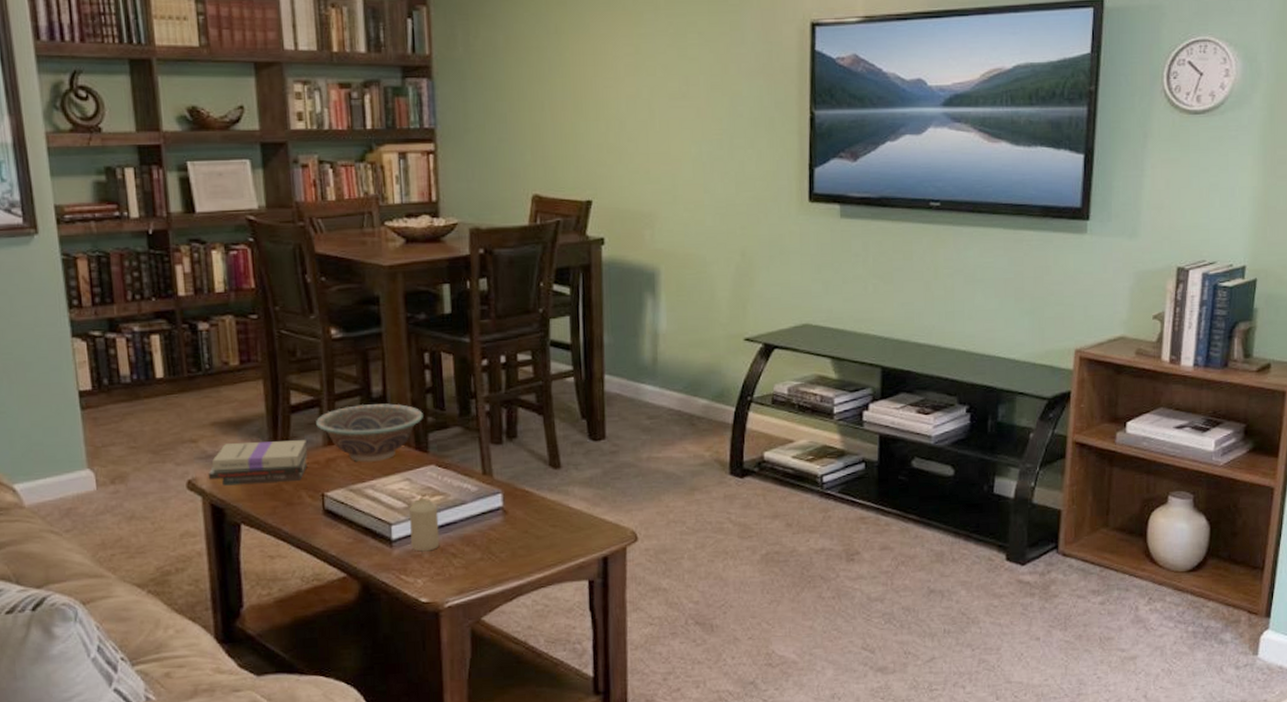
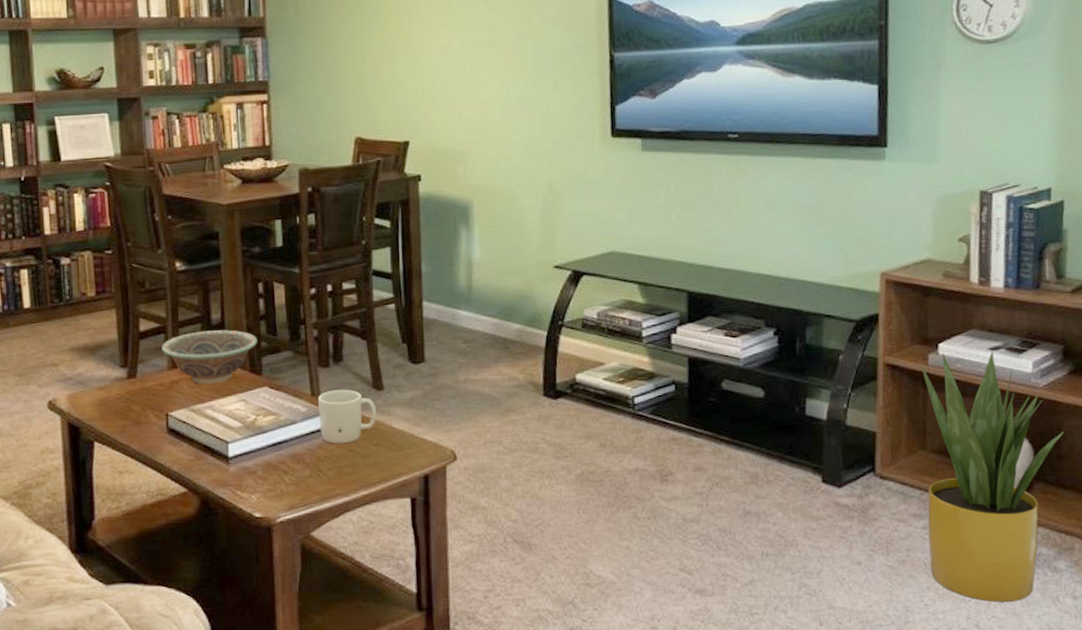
books: present [209,440,308,486] -> none [67,364,154,406]
candle: present [409,498,440,552] -> none [244,417,272,469]
mug: none [489,467,554,526] -> present [317,389,377,445]
planter: none [1105,428,1240,674] -> present [921,350,1064,602]

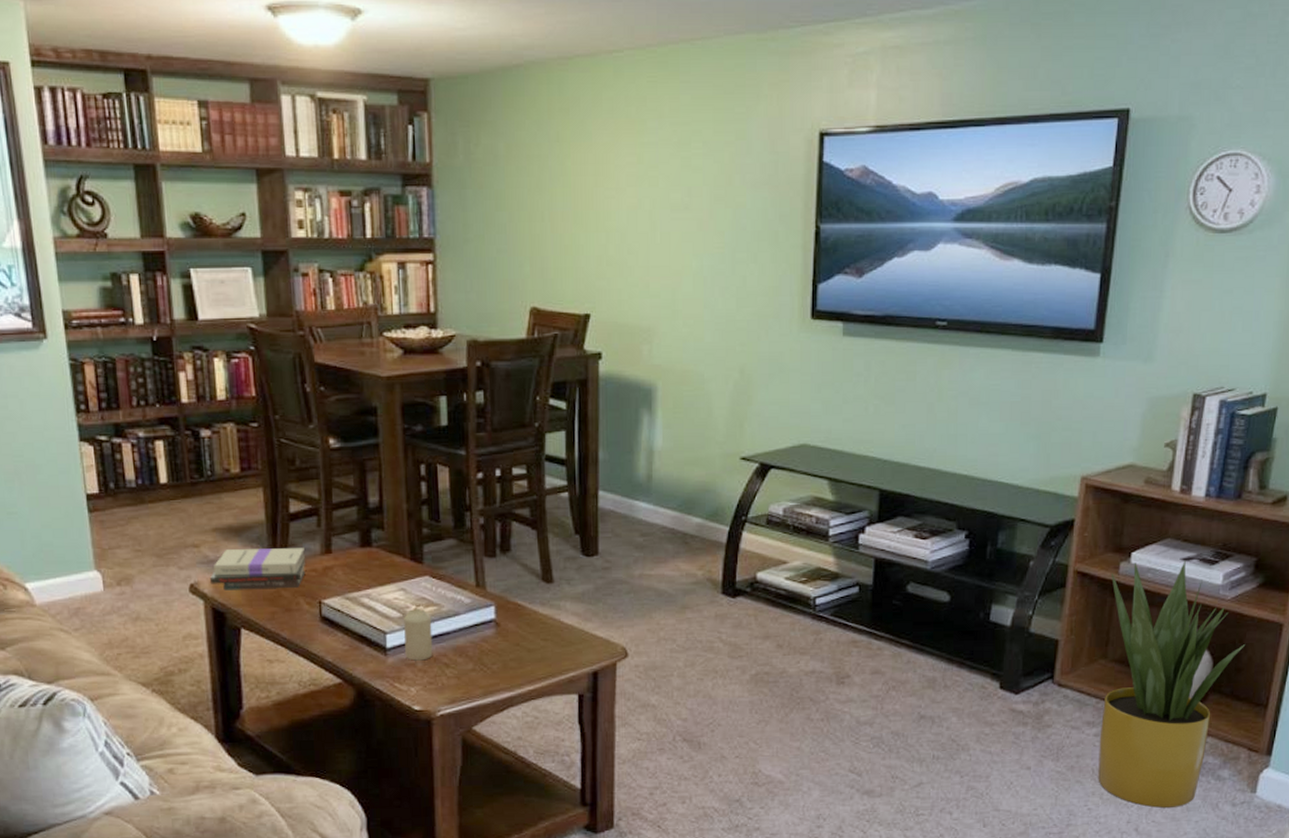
books: none [67,364,154,406] -> present [210,548,306,591]
decorative bowl: present [162,330,257,384] -> none [314,514,419,571]
candle: none [244,417,272,469] -> present [404,608,433,661]
mug: present [317,389,377,445] -> none [482,581,546,638]

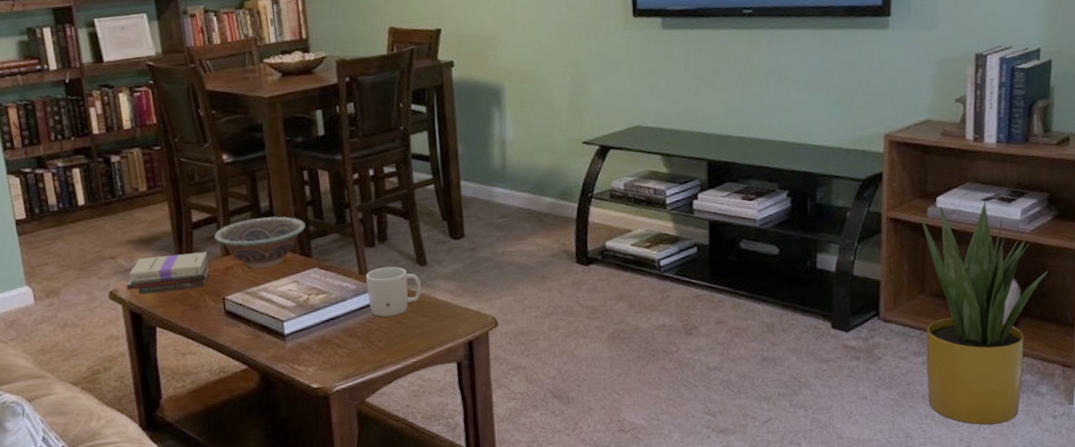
decorative bowl: none [314,514,419,571] -> present [214,216,306,269]
candle: present [404,608,433,661] -> none [298,297,326,344]
mug: none [482,581,546,638] -> present [365,266,422,318]

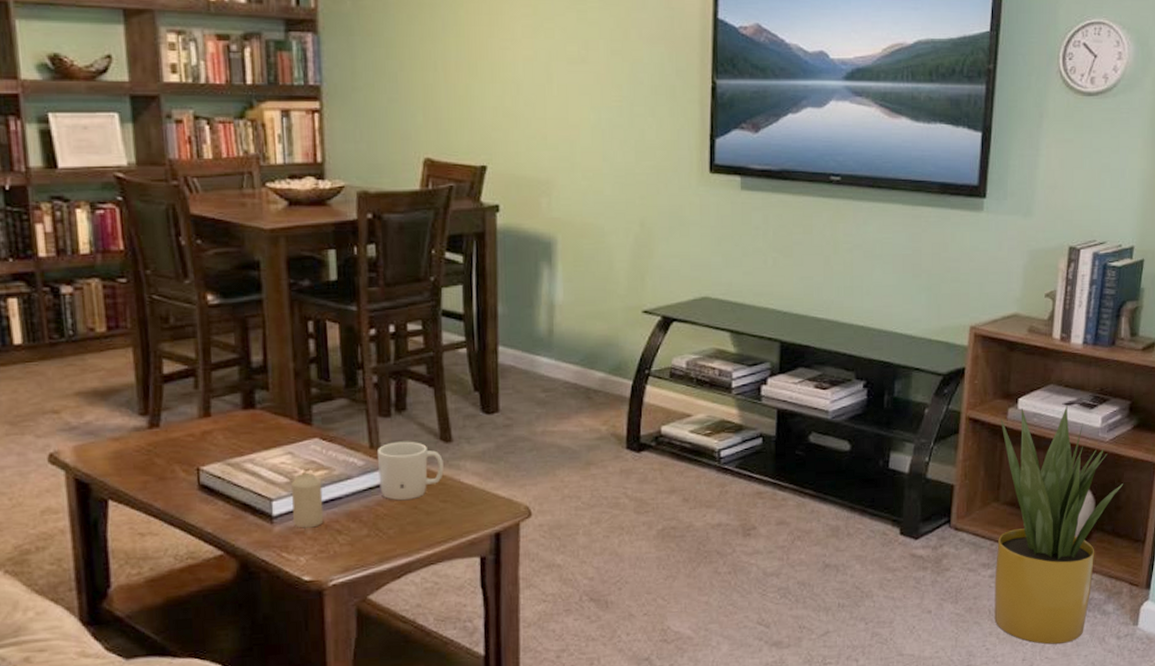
books: present [127,252,210,295] -> none [73,411,182,460]
decorative bowl: present [214,216,306,269] -> none [191,374,307,435]
candle: none [298,297,326,344] -> present [291,472,324,529]

